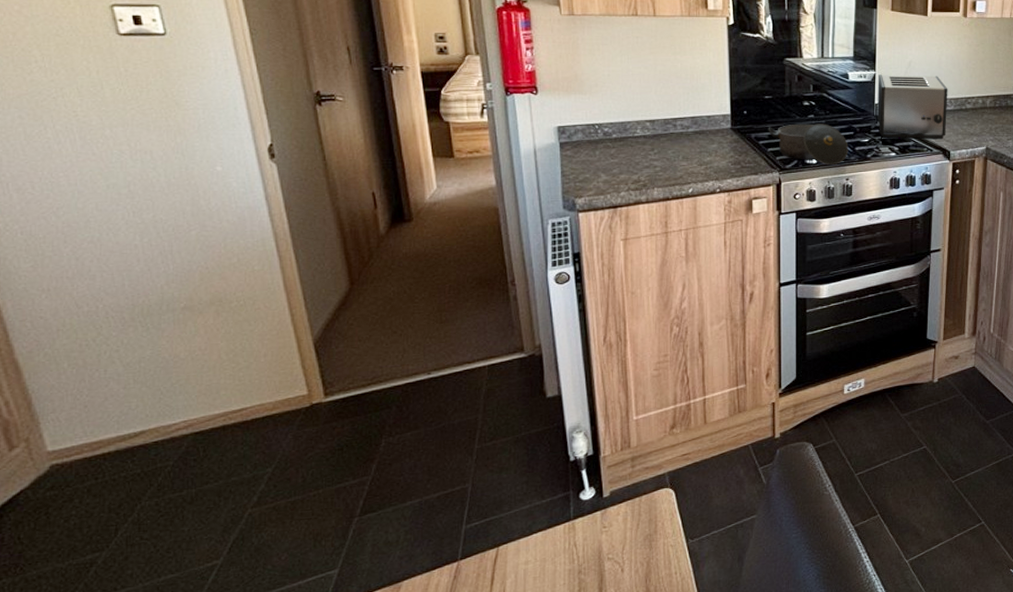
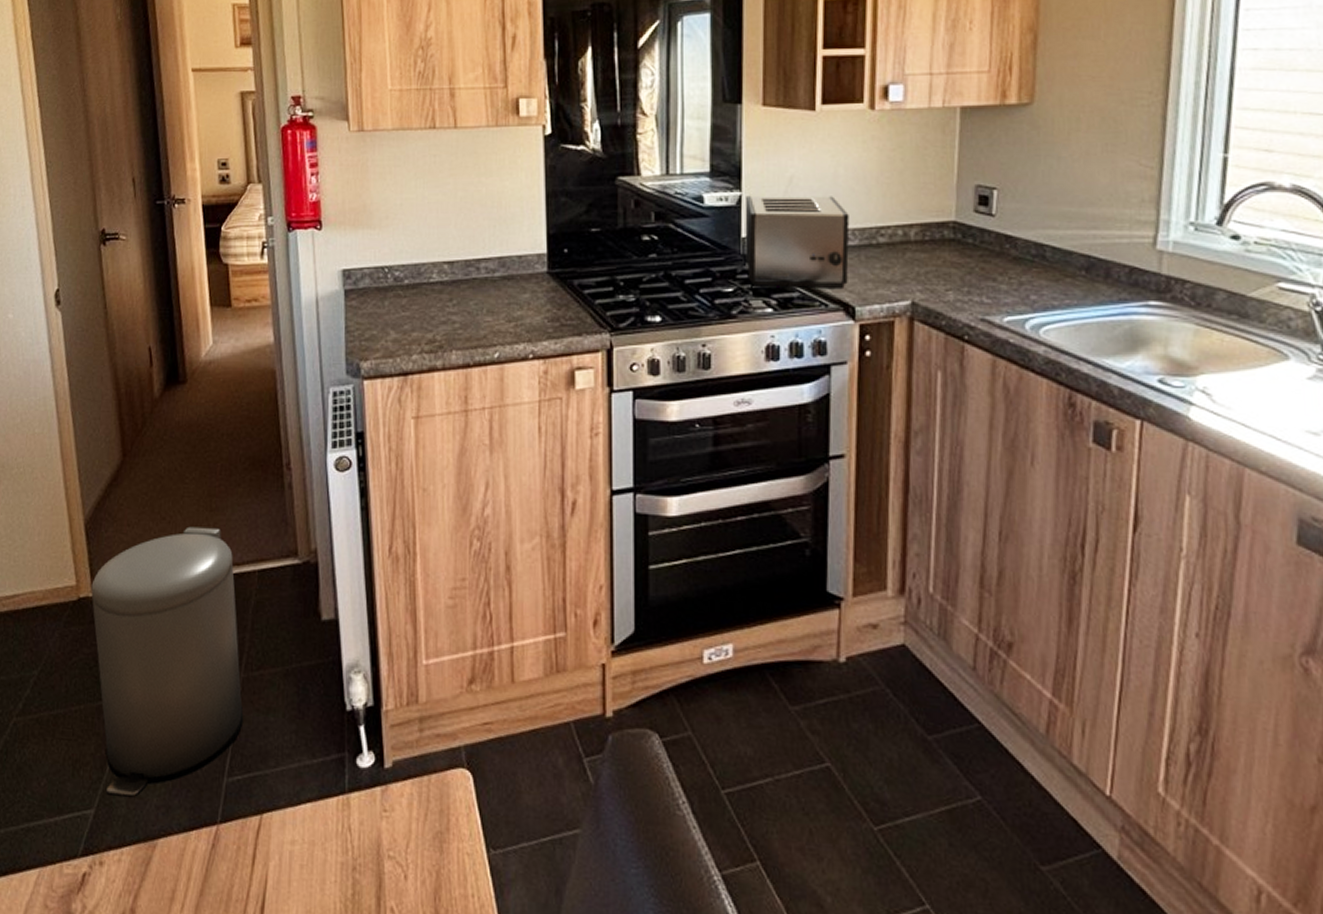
pedal bin: none [324,336,479,556] -> present [91,526,244,799]
cooking pot: present [768,123,849,165] -> none [595,266,705,324]

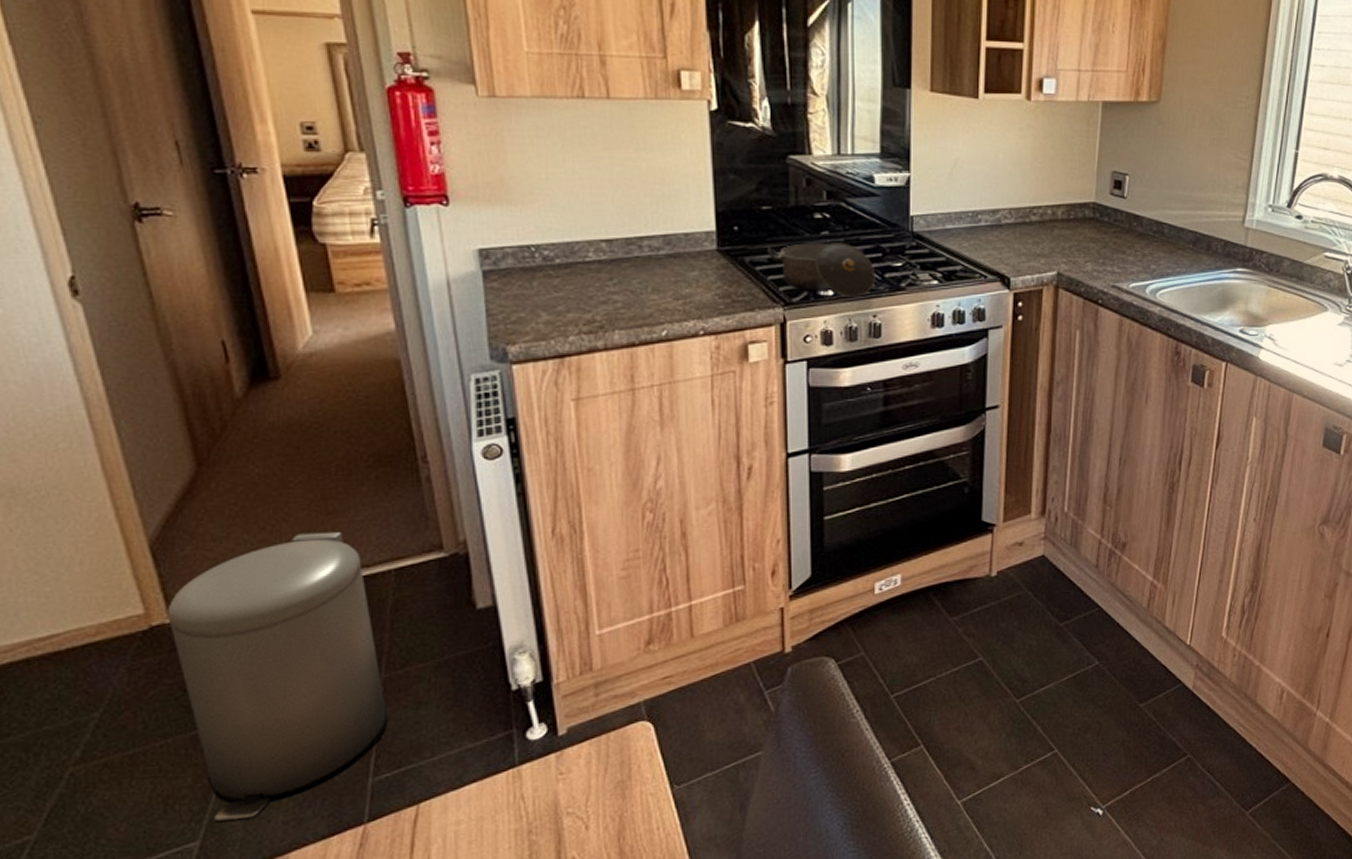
cooking pot: none [595,266,705,324] -> present [767,242,876,297]
toaster: present [745,195,850,290] -> none [913,176,1007,263]

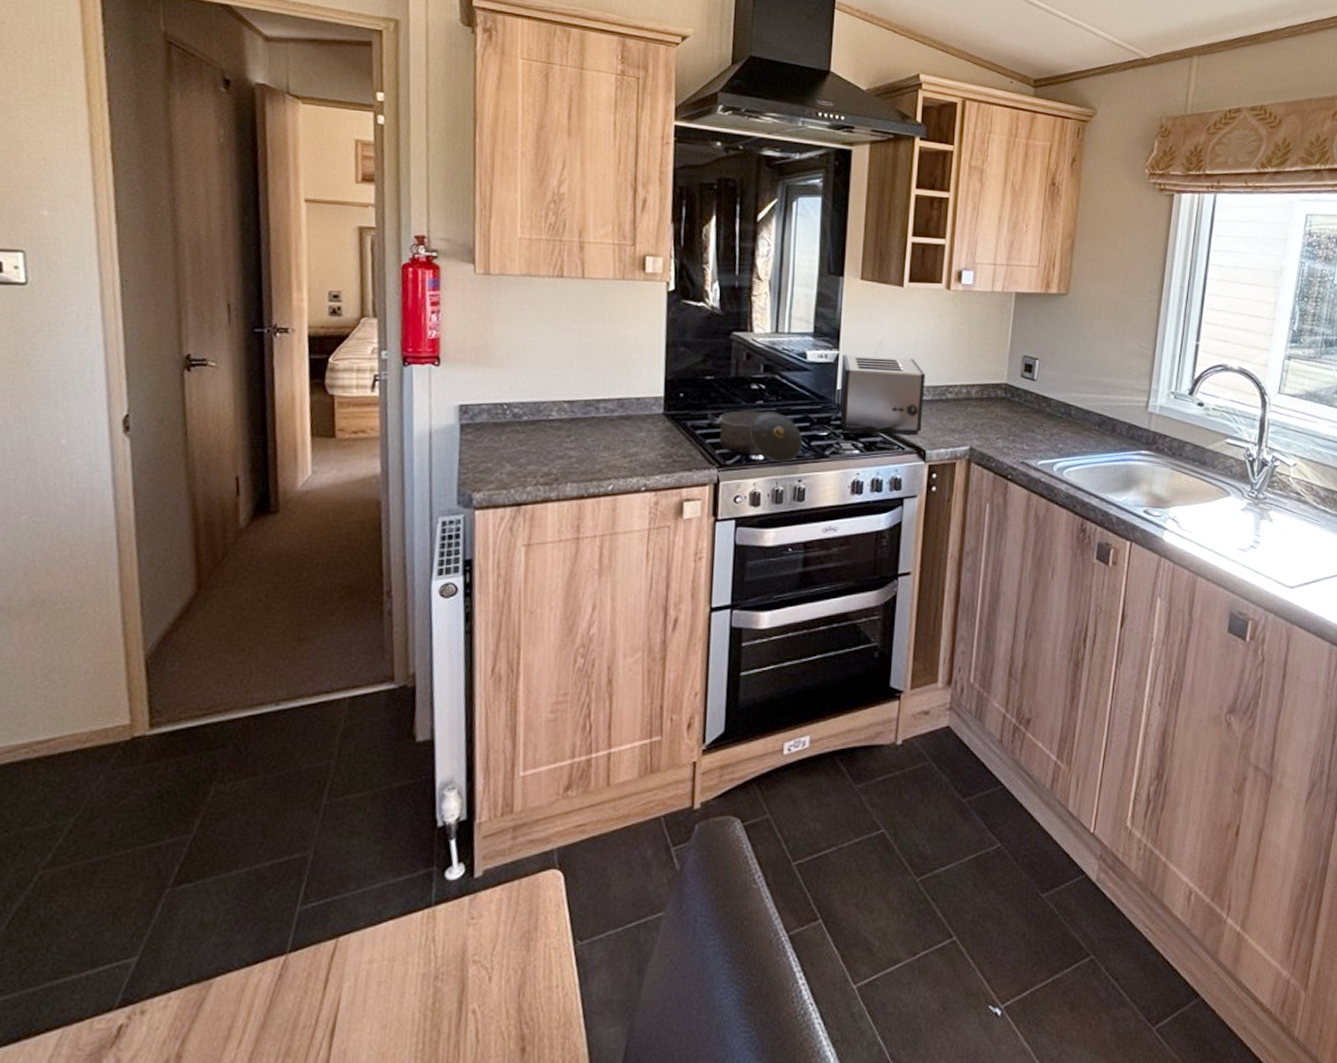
pedal bin: present [167,531,389,823] -> none [148,657,324,941]
toaster: none [913,176,1007,263] -> present [839,354,926,436]

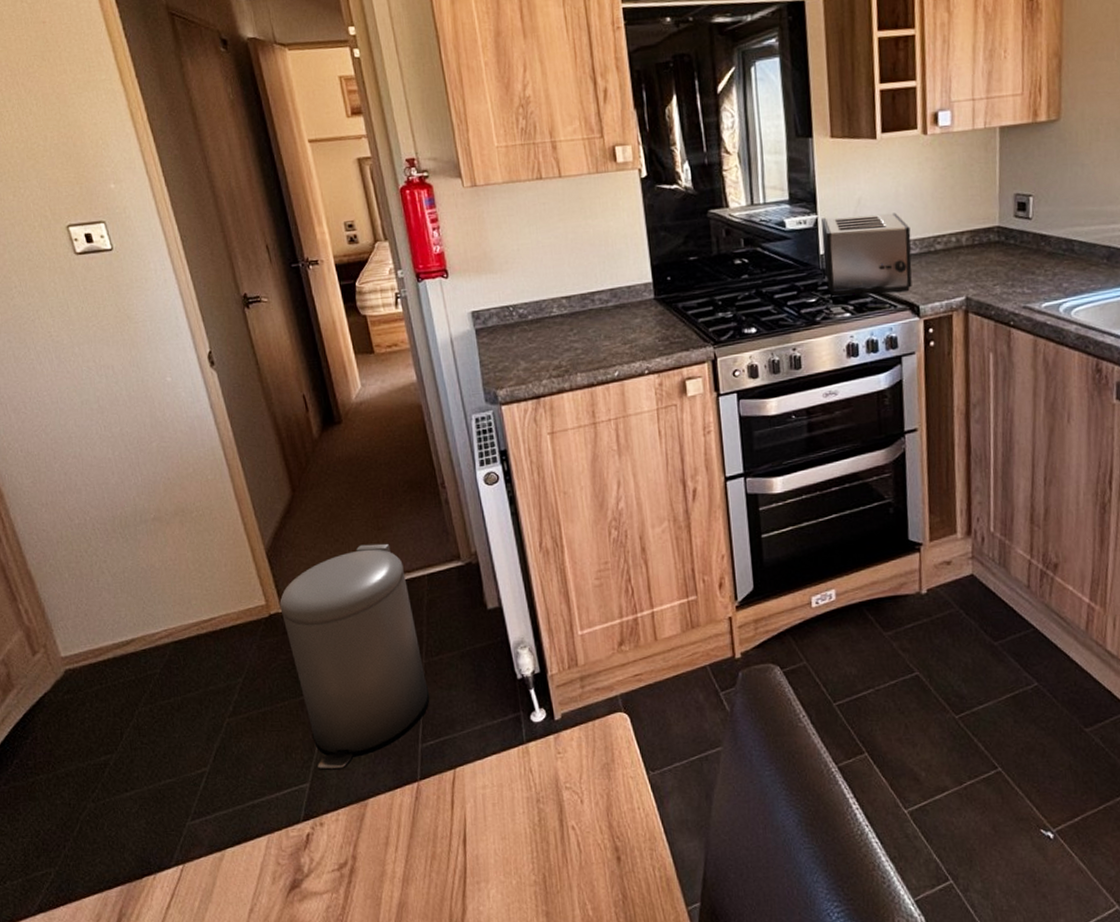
pedal bin: none [148,657,324,941] -> present [279,543,430,771]
cooking pot: present [707,410,803,462] -> none [696,284,793,333]

